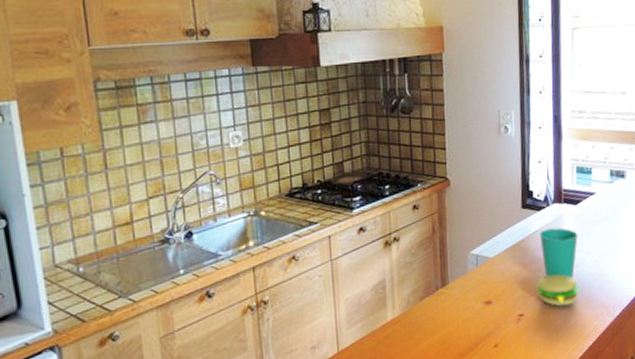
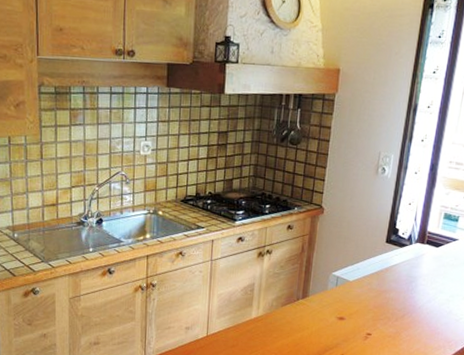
cup: present [536,227,579,306] -> none [387,264,435,334]

